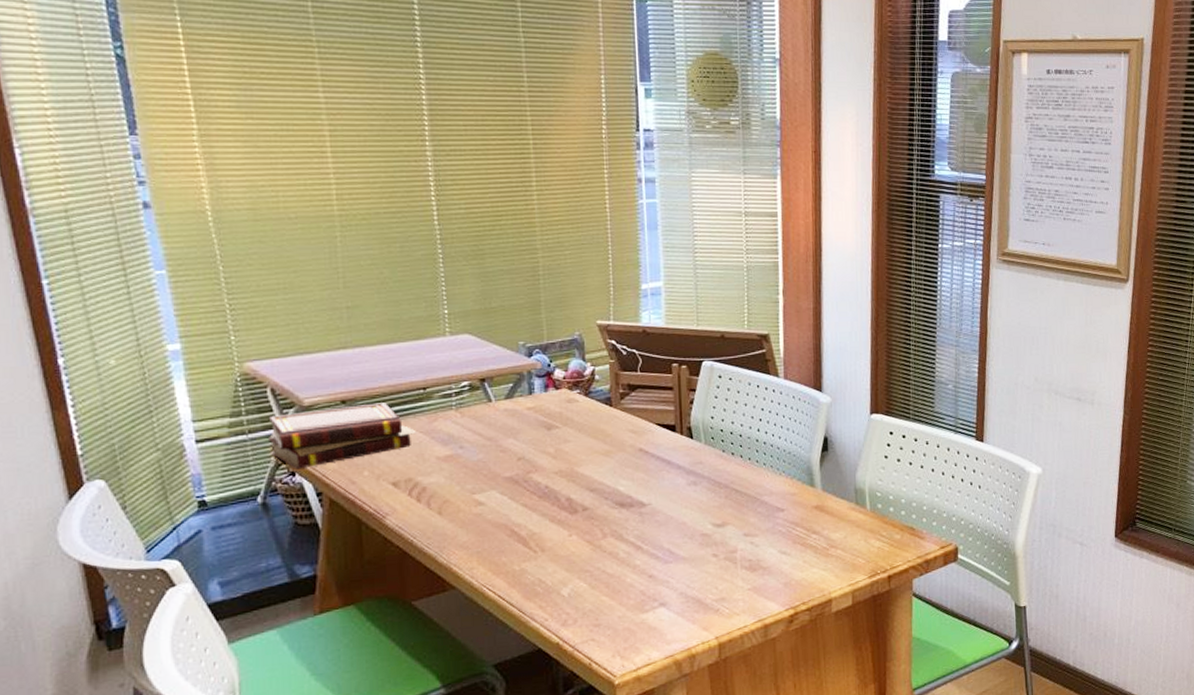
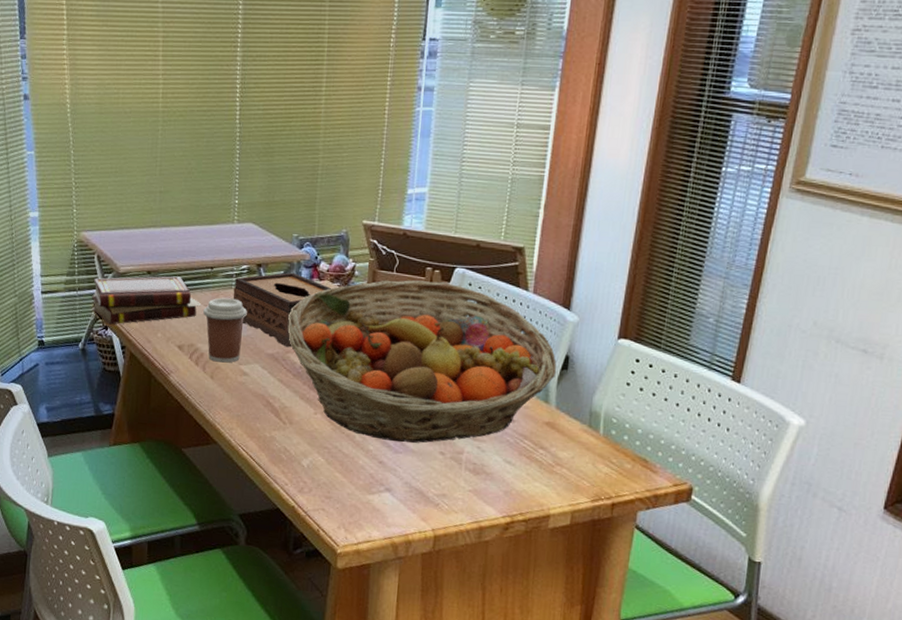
coffee cup: none [420,420,474,495] -> present [203,297,247,363]
tissue box: none [454,384,570,467] -> present [233,272,331,348]
fruit basket: none [525,377,818,552] -> present [288,280,557,443]

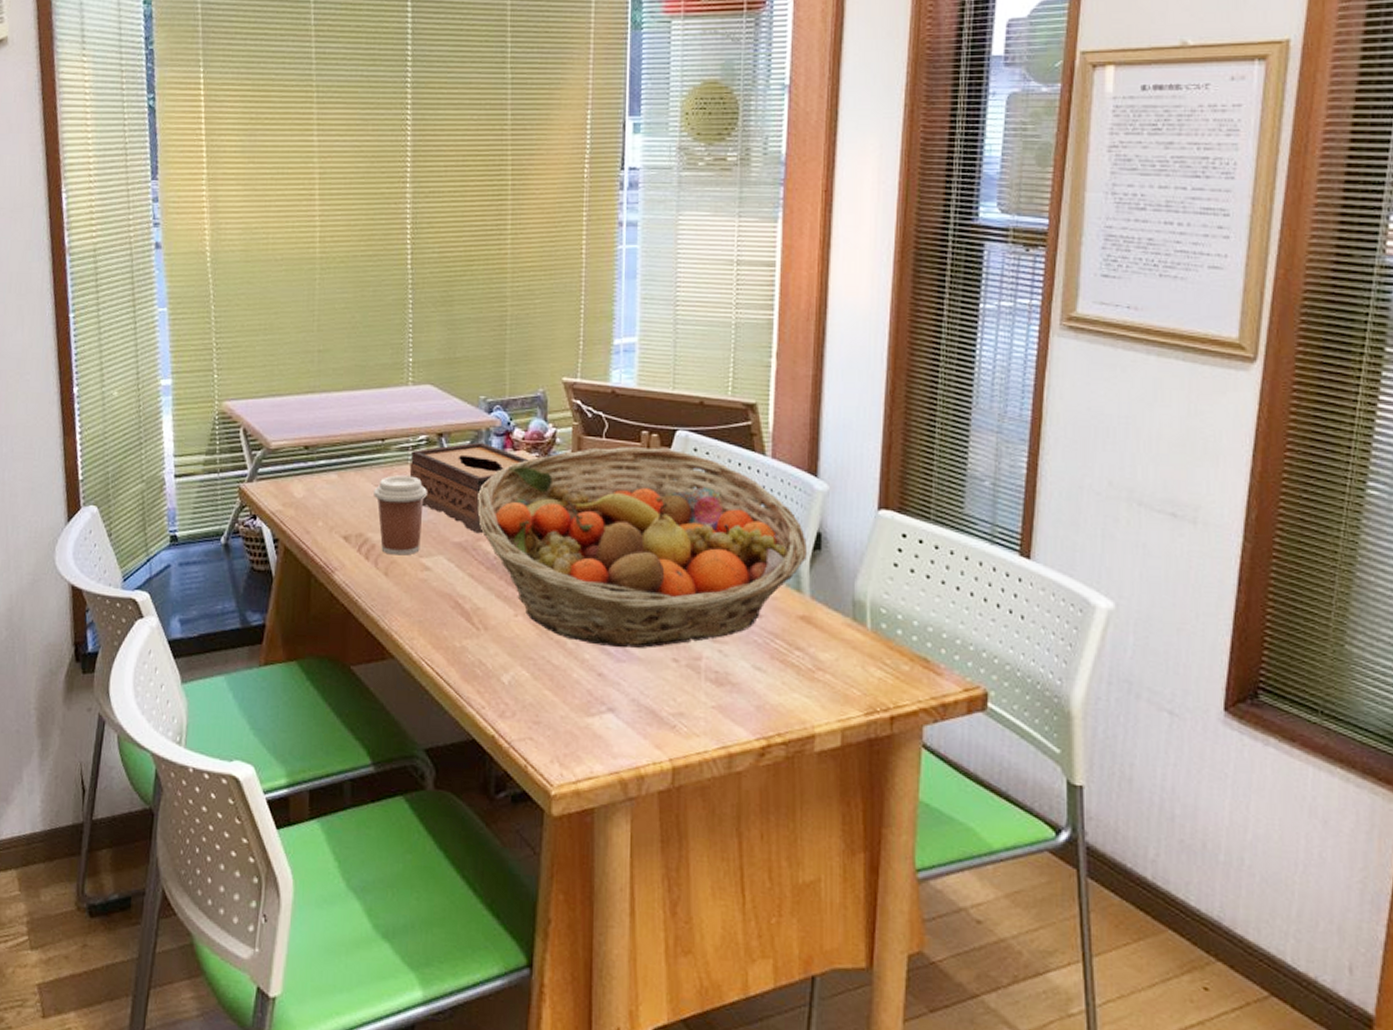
book set: present [91,276,202,325] -> none [235,451,371,513]

